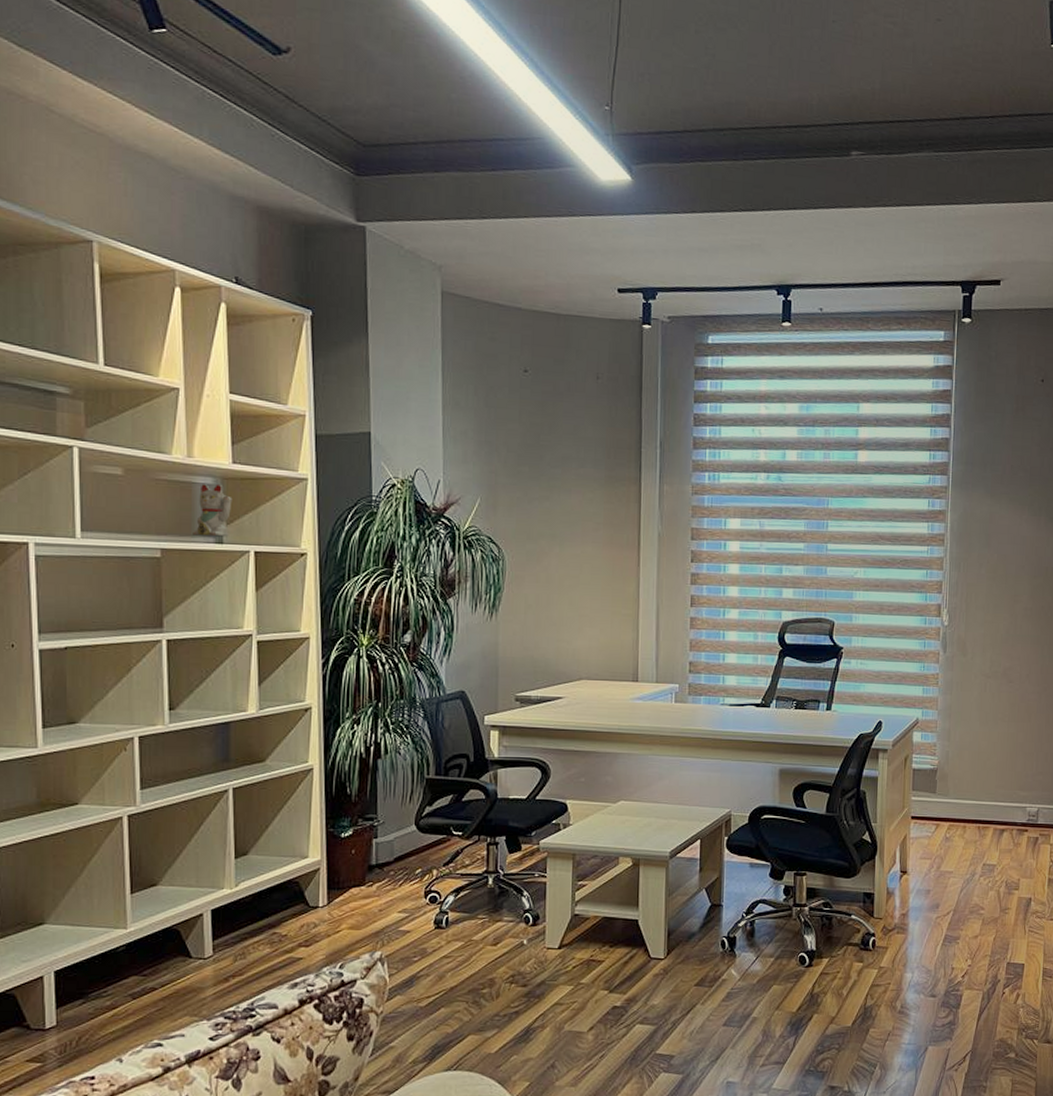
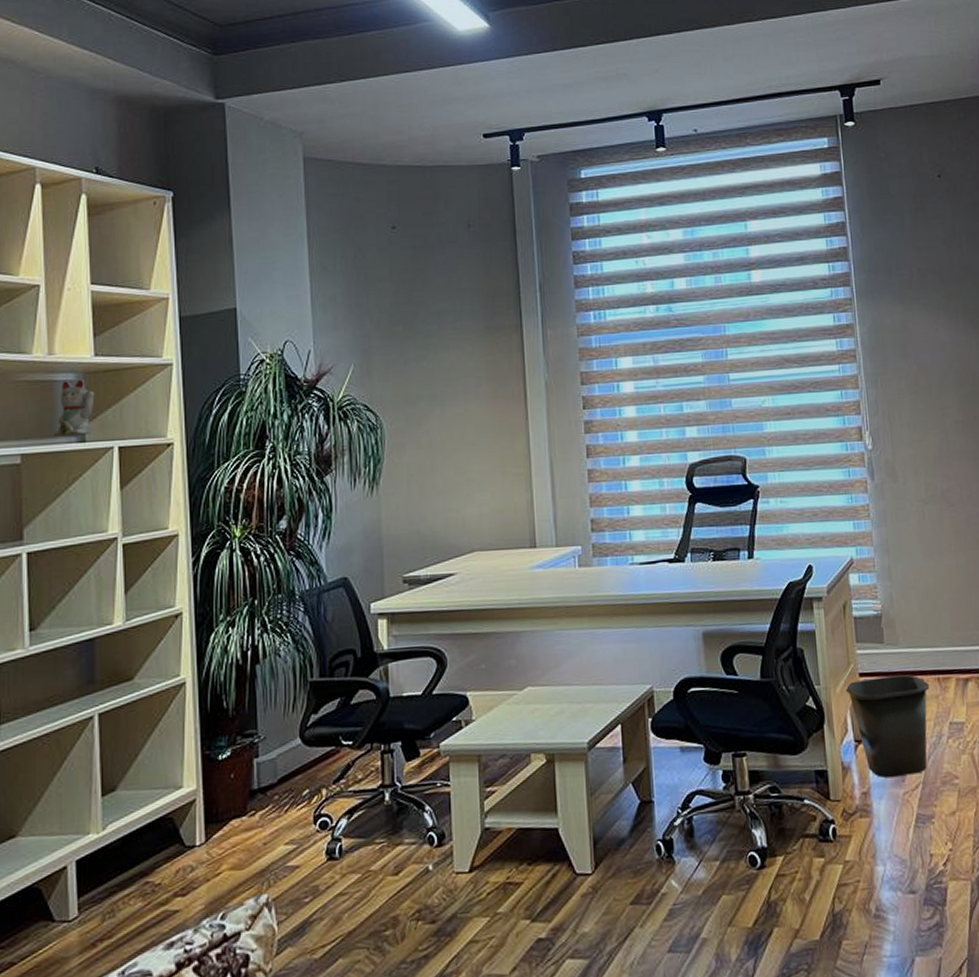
waste bin: none [898,820,971,904] -> present [845,674,930,778]

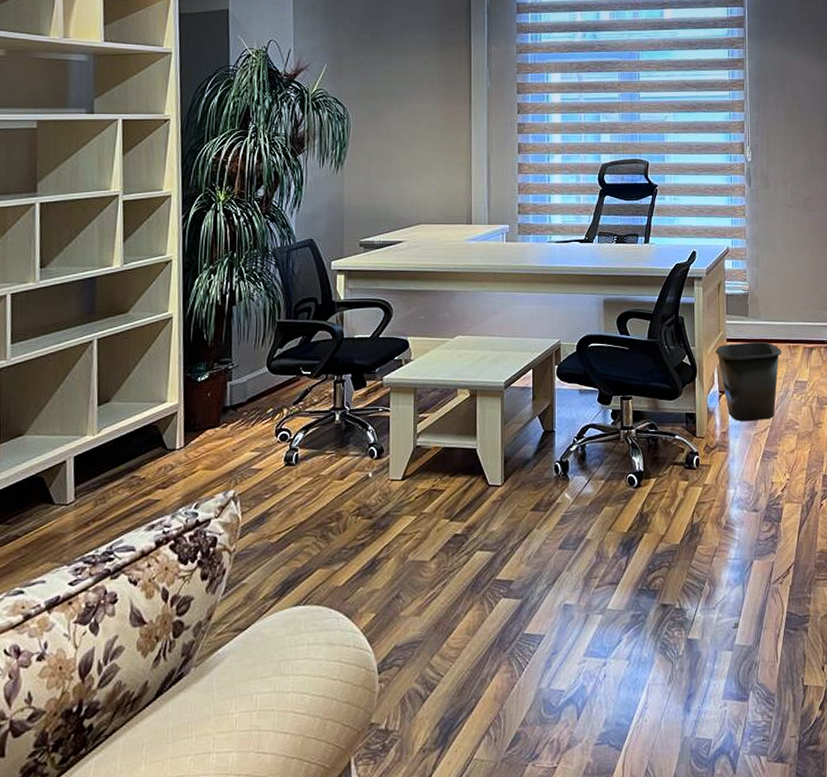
decorative figurine: present [54,379,95,437] -> none [67,60,103,108]

